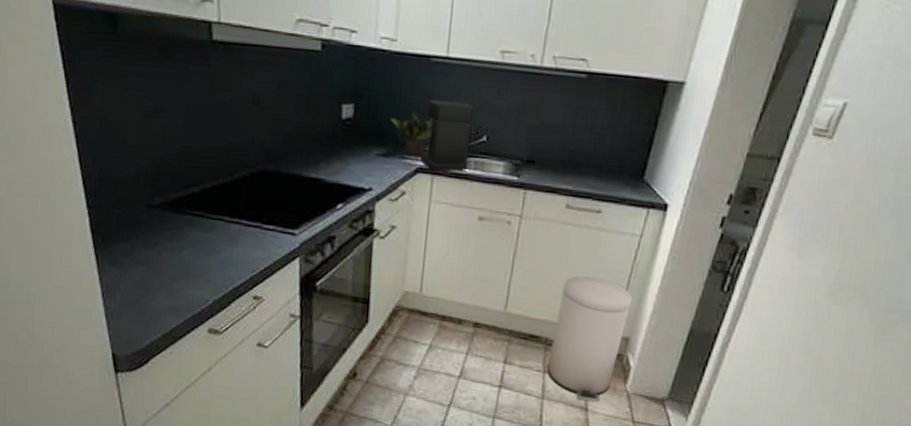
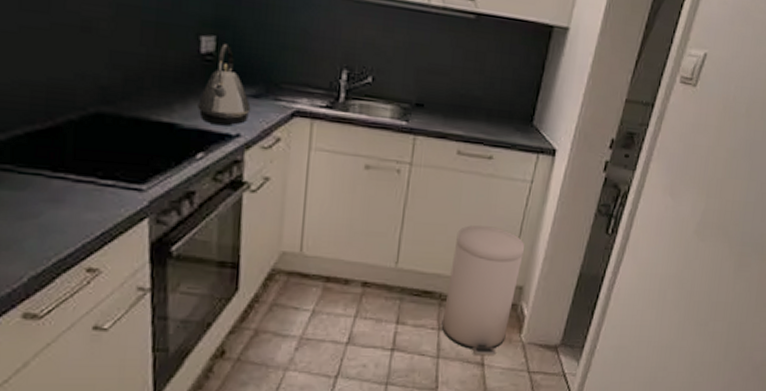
kettle: none [339,110,381,181] -> present [198,43,251,127]
potted plant: present [390,111,433,157] -> none [260,46,311,99]
coffee maker: present [420,99,473,171] -> none [297,34,356,115]

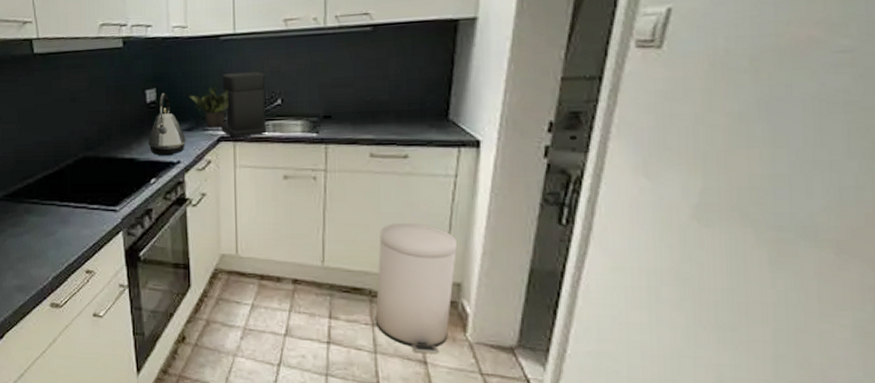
potted plant: none [260,46,311,99] -> present [189,86,228,128]
coffee maker: none [297,34,356,115] -> present [221,71,267,138]

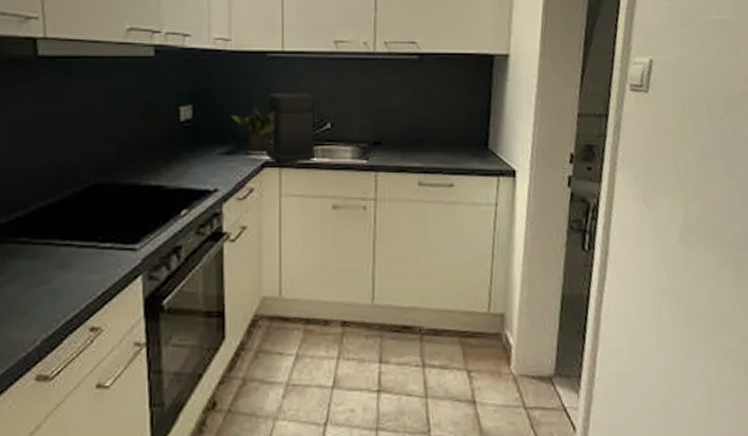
kettle: present [148,92,186,156] -> none [180,110,226,183]
pedal bin: present [375,223,458,355] -> none [425,254,500,393]

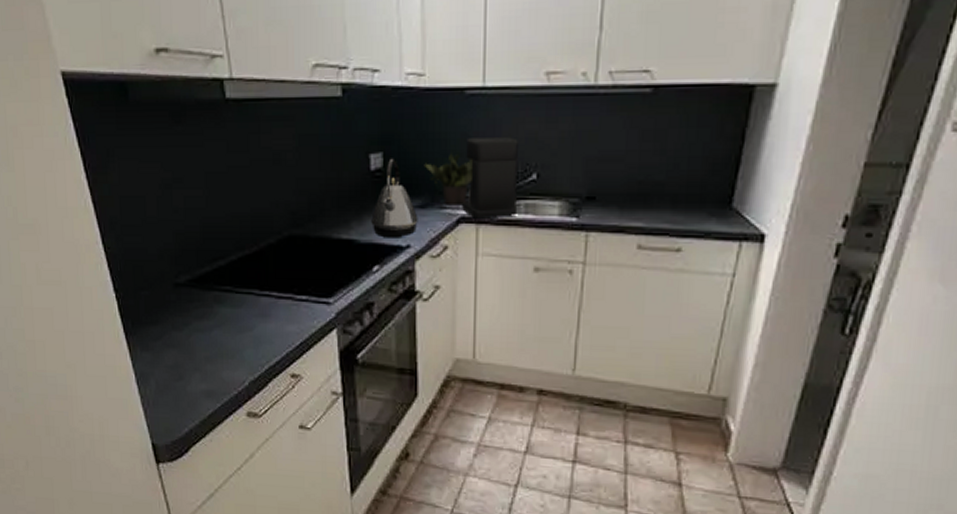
kettle: none [180,110,226,183] -> present [371,158,418,238]

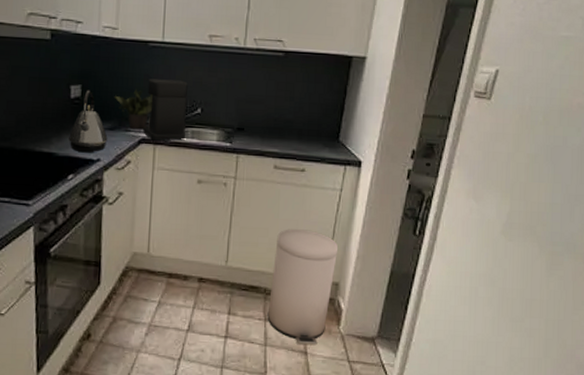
pedal bin: none [628,328,728,476] -> present [267,229,339,346]

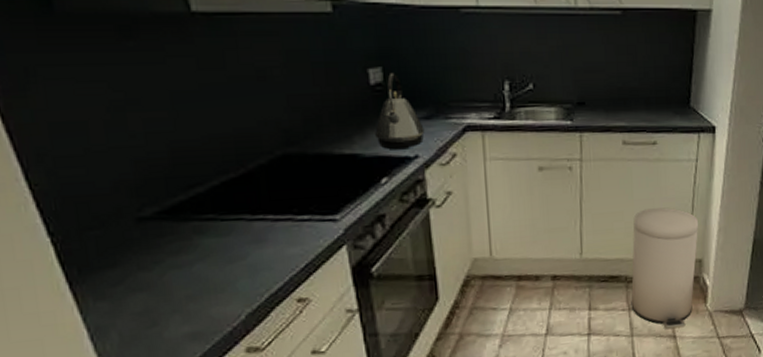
potted plant: present [114,89,153,130] -> none [425,66,474,116]
coffee maker: present [143,79,188,141] -> none [465,52,519,127]

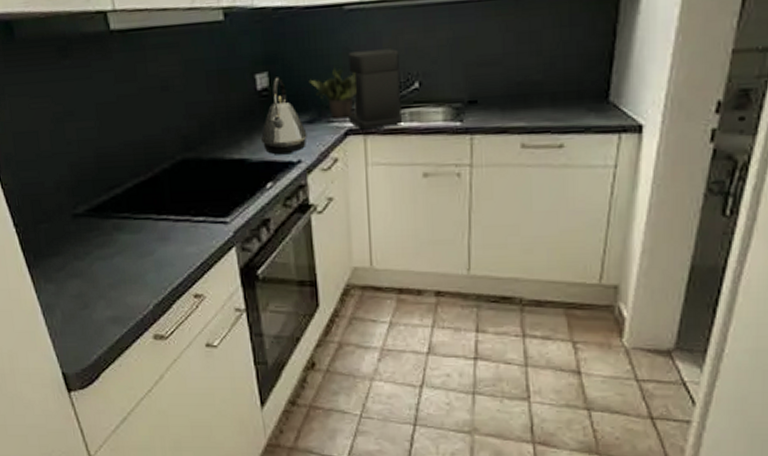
potted plant: none [425,66,474,116] -> present [308,68,357,119]
coffee maker: none [465,52,519,127] -> present [348,49,403,130]
pedal bin: present [631,207,699,330] -> none [526,222,616,364]

